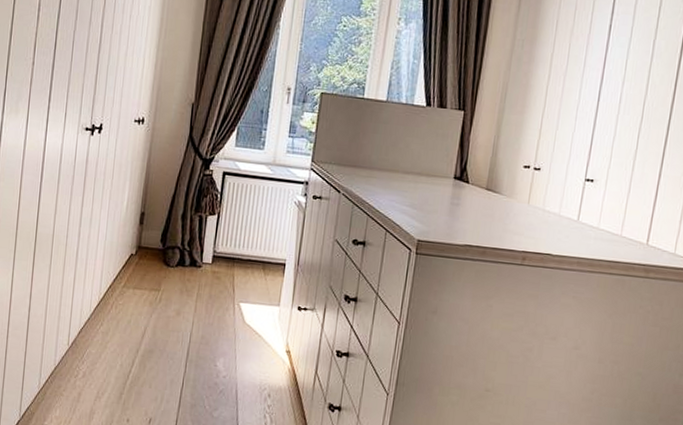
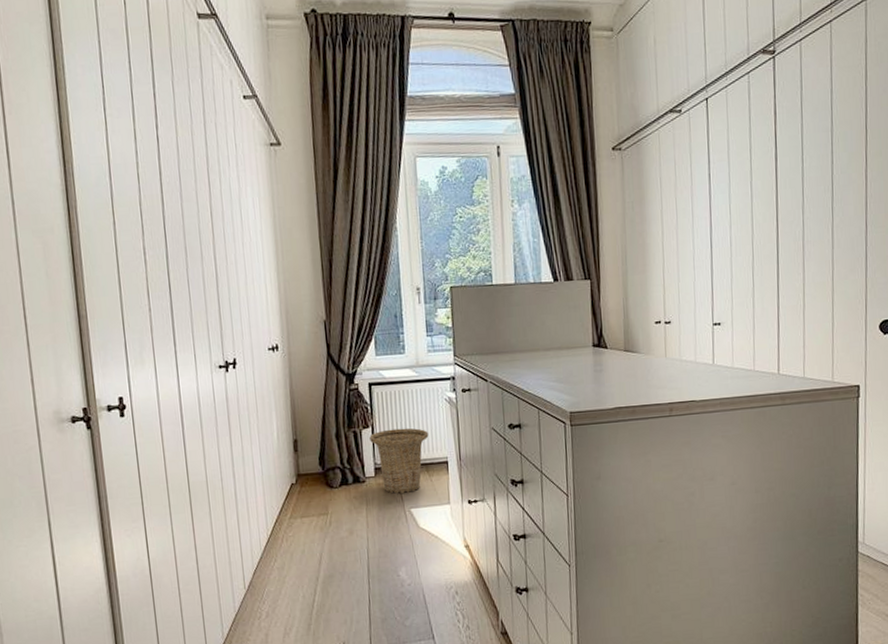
basket: none [213,220,272,287] -> present [369,428,429,494]

